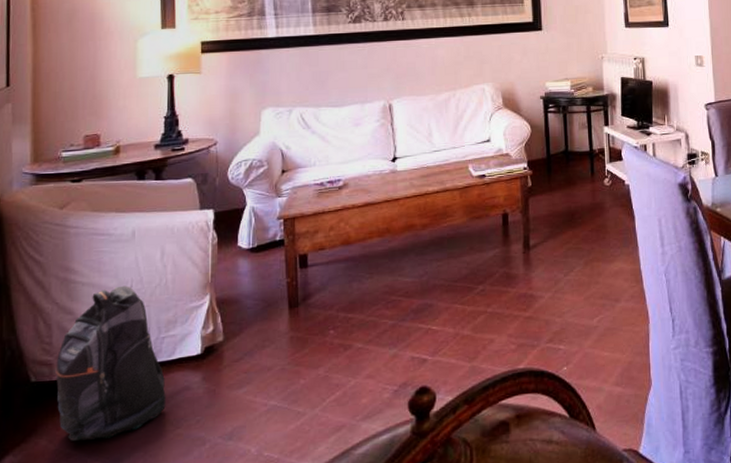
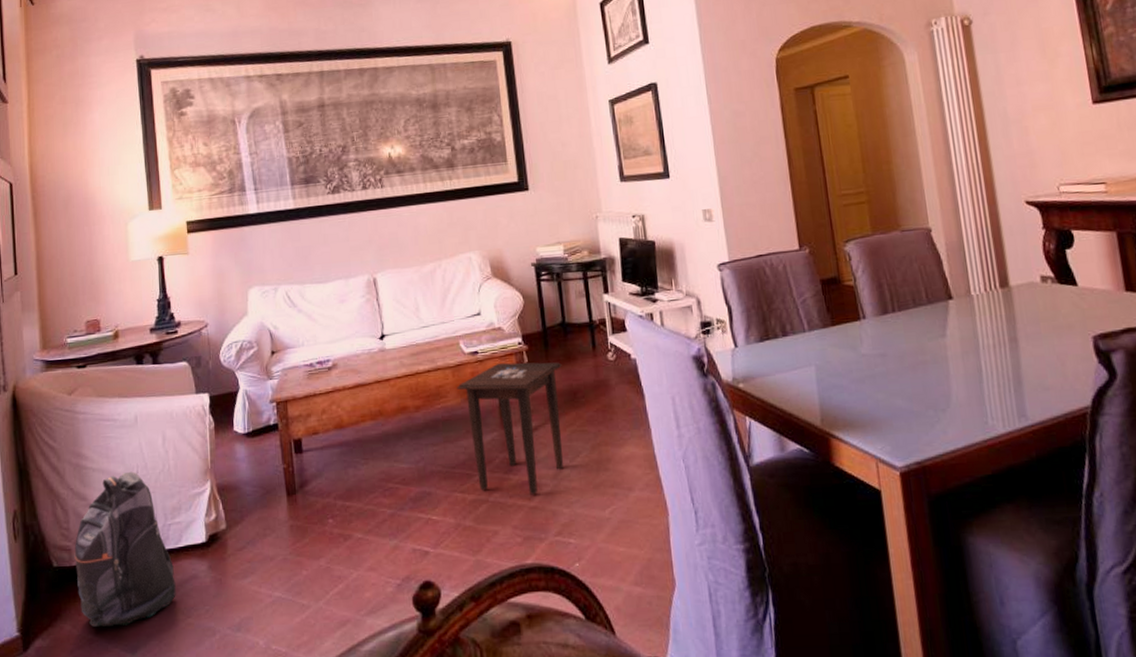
side table: none [463,186,563,306] -> present [457,362,563,495]

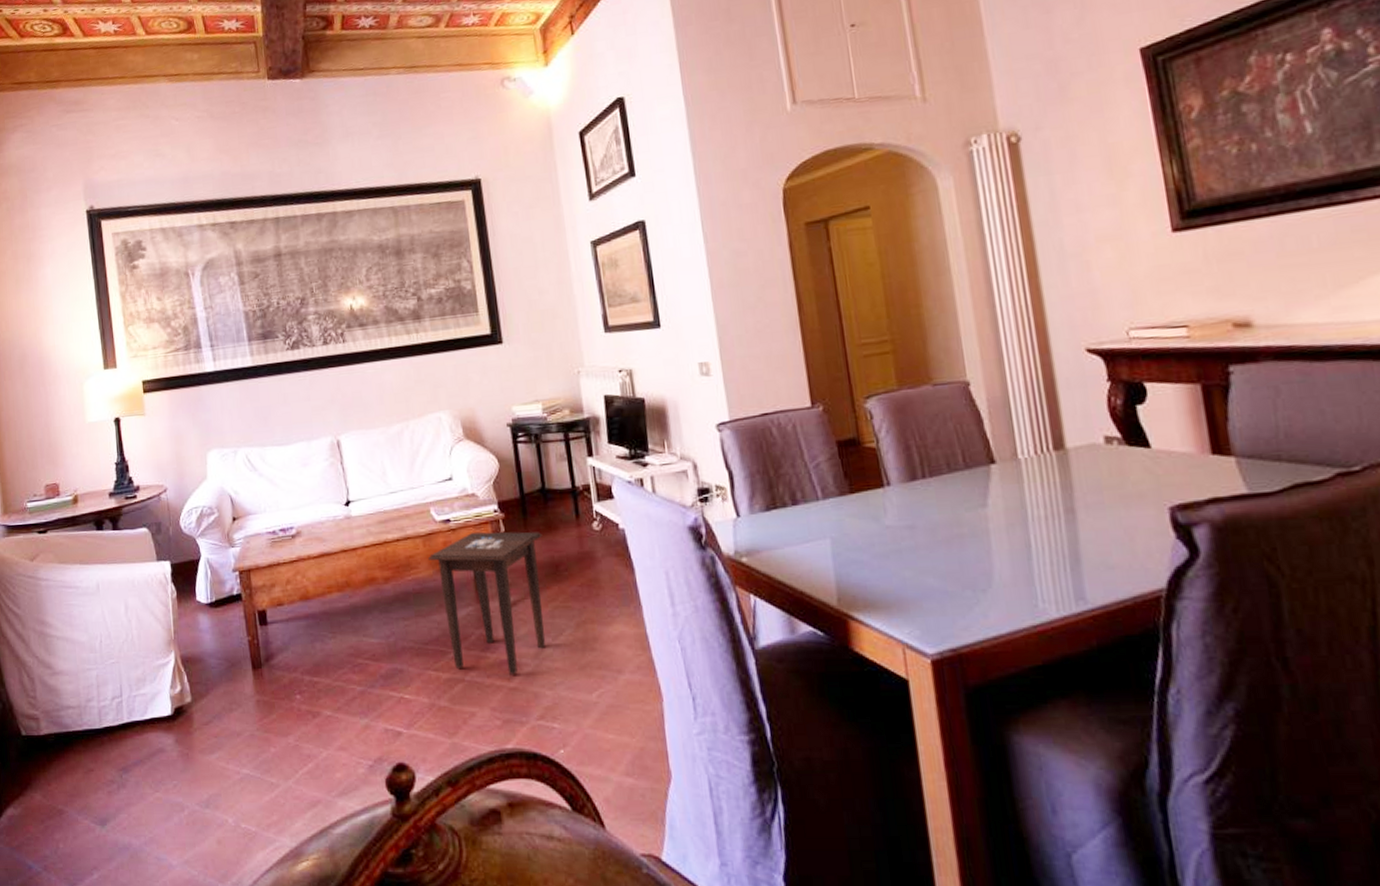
backpack: present [74,471,176,628] -> none [41,640,144,799]

